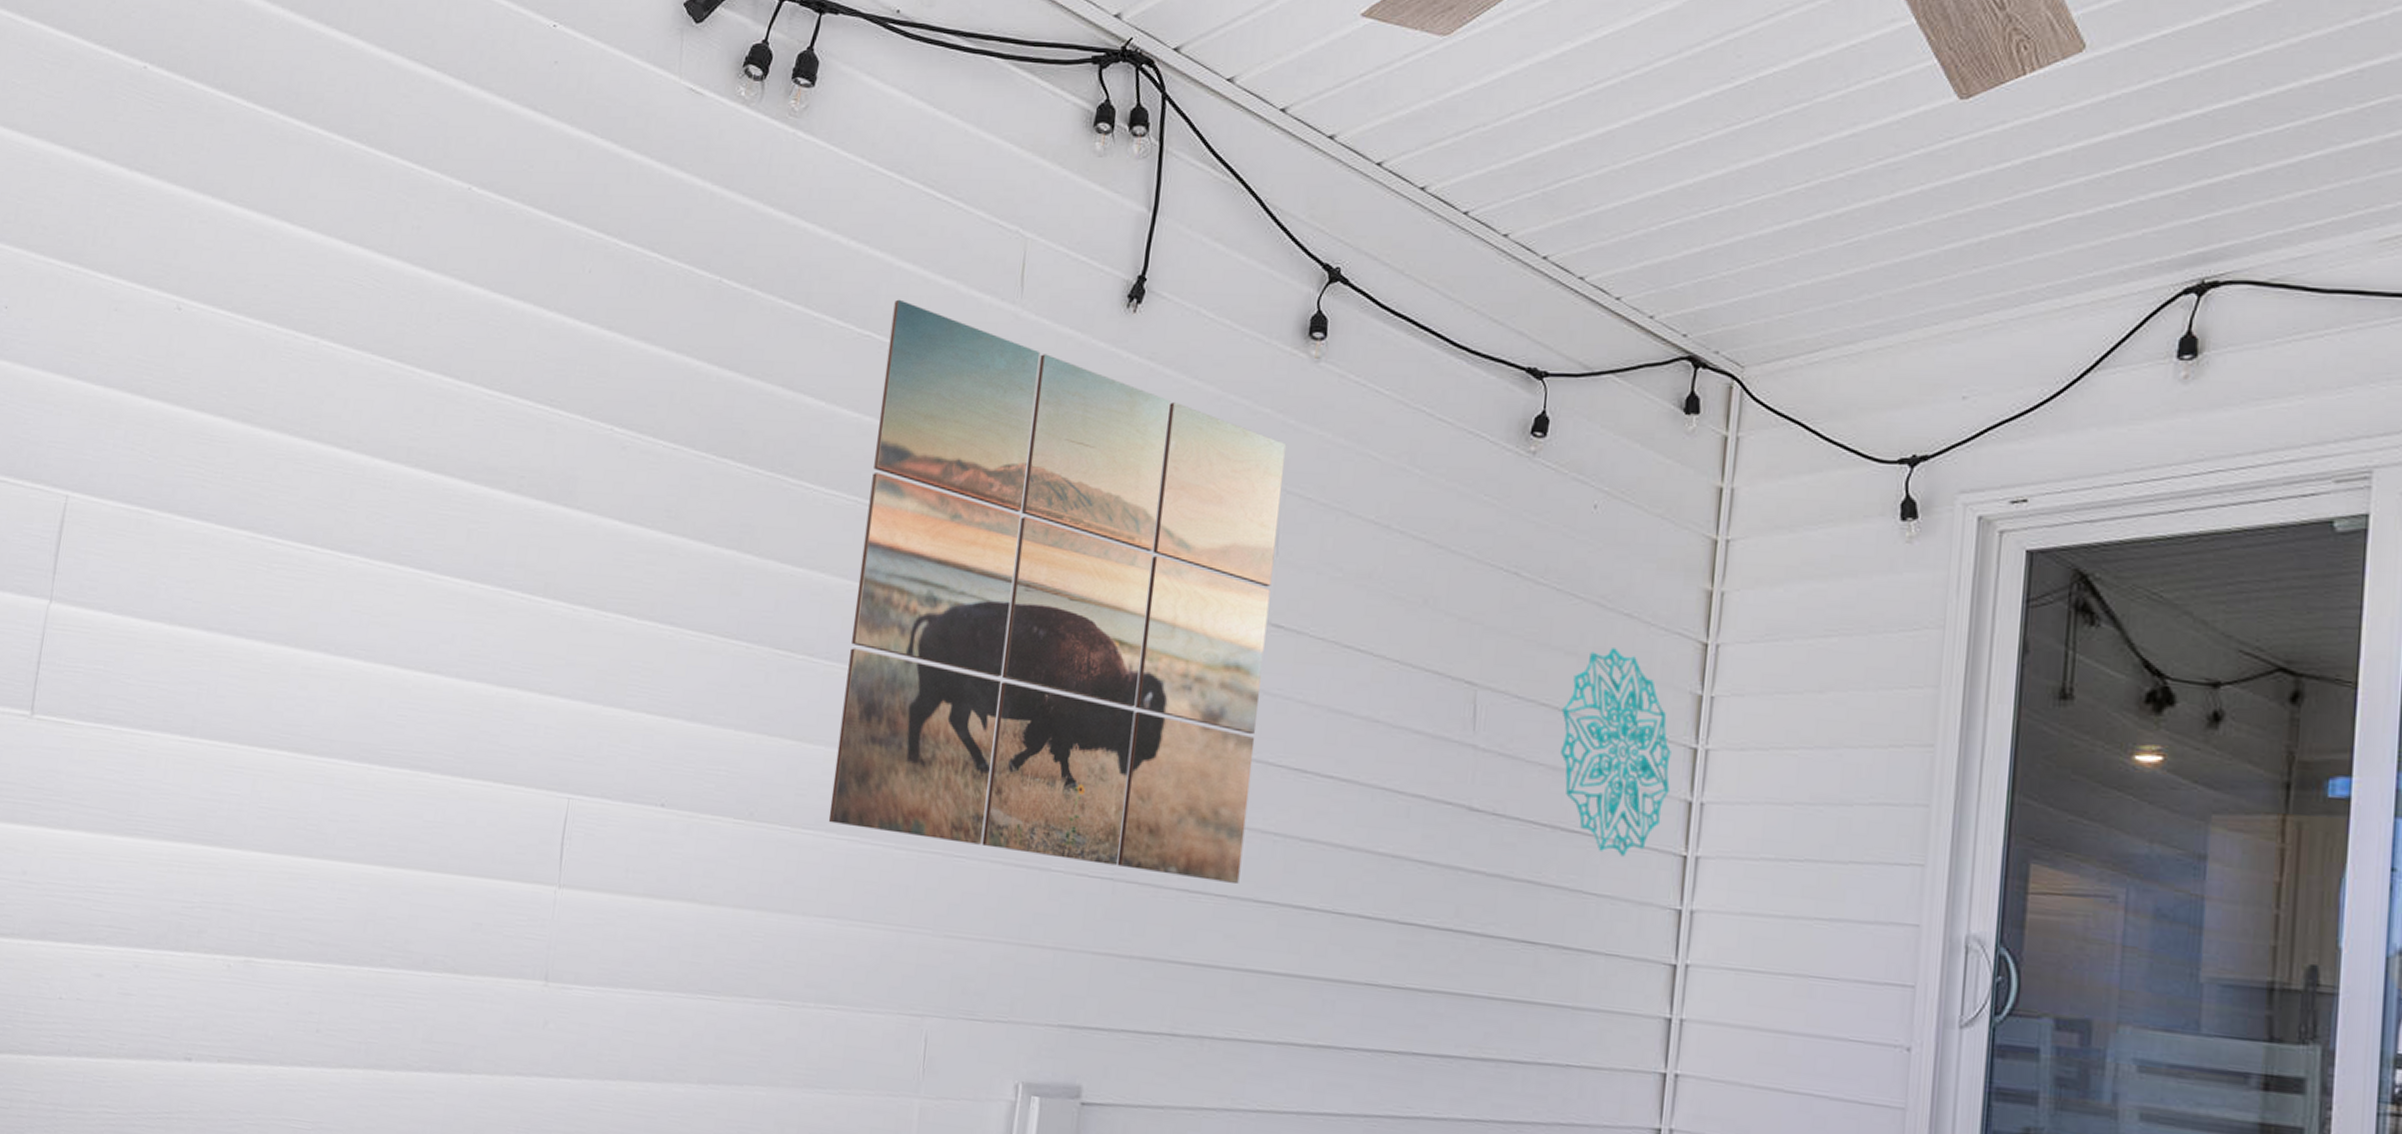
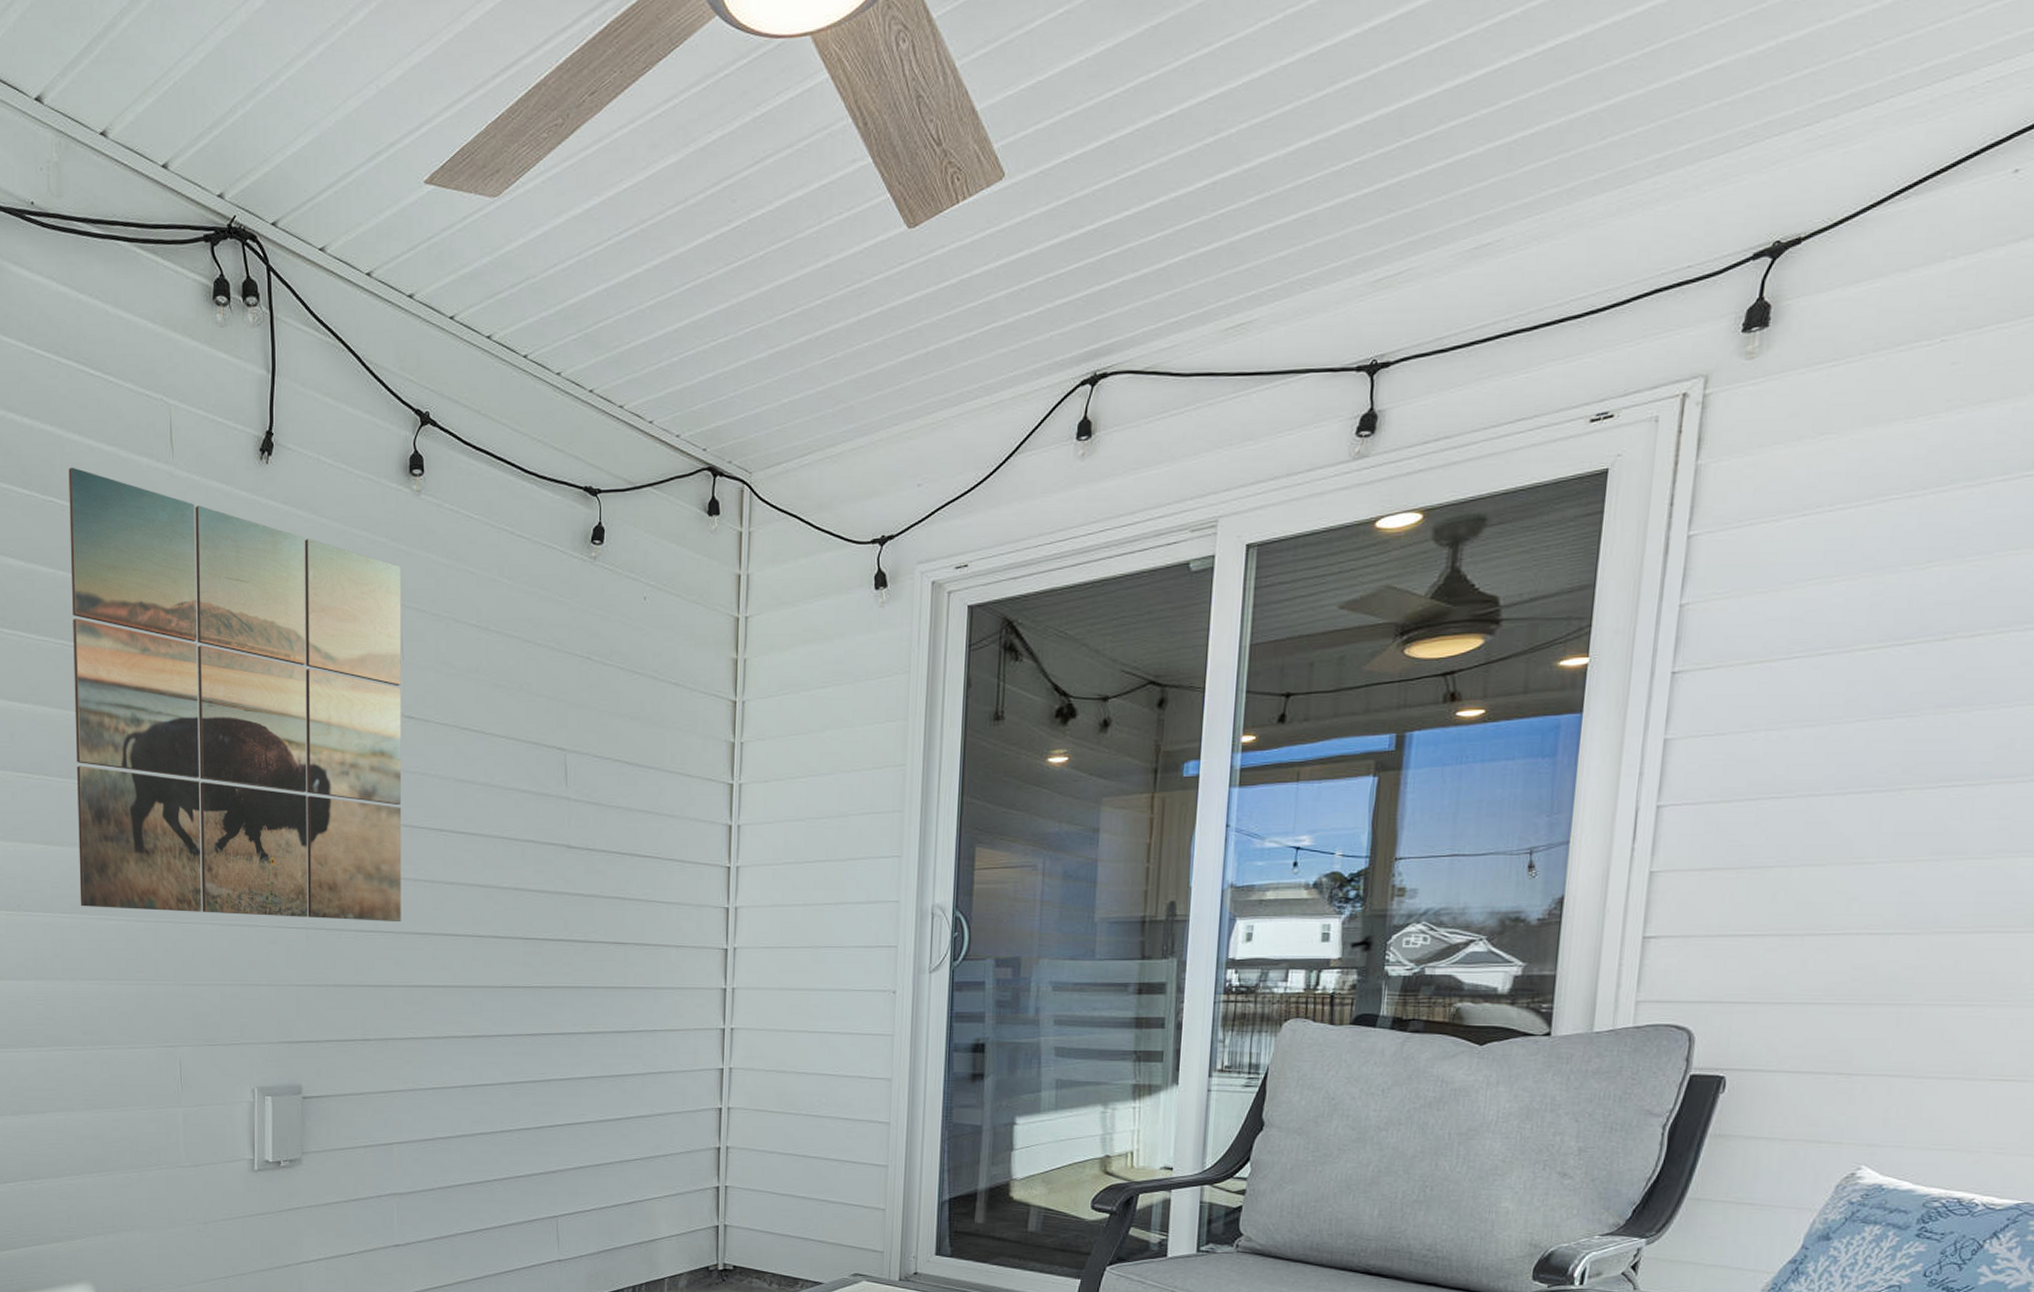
wall decoration: present [1561,648,1671,857] -> none [631,711,715,872]

